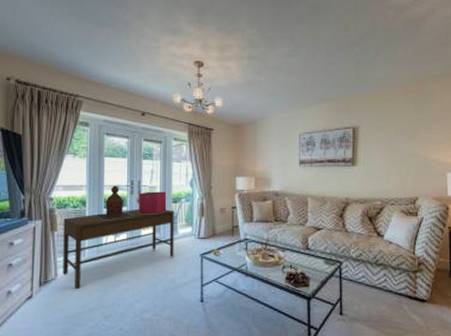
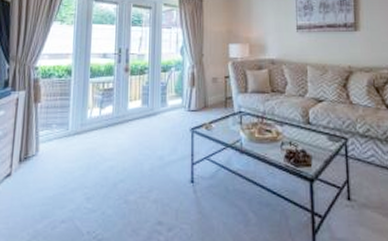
bench: present [63,208,174,289] -> none [44,78,163,166]
lantern: present [98,185,133,221] -> none [83,53,120,91]
storage bin: present [138,191,167,215] -> none [125,60,156,85]

